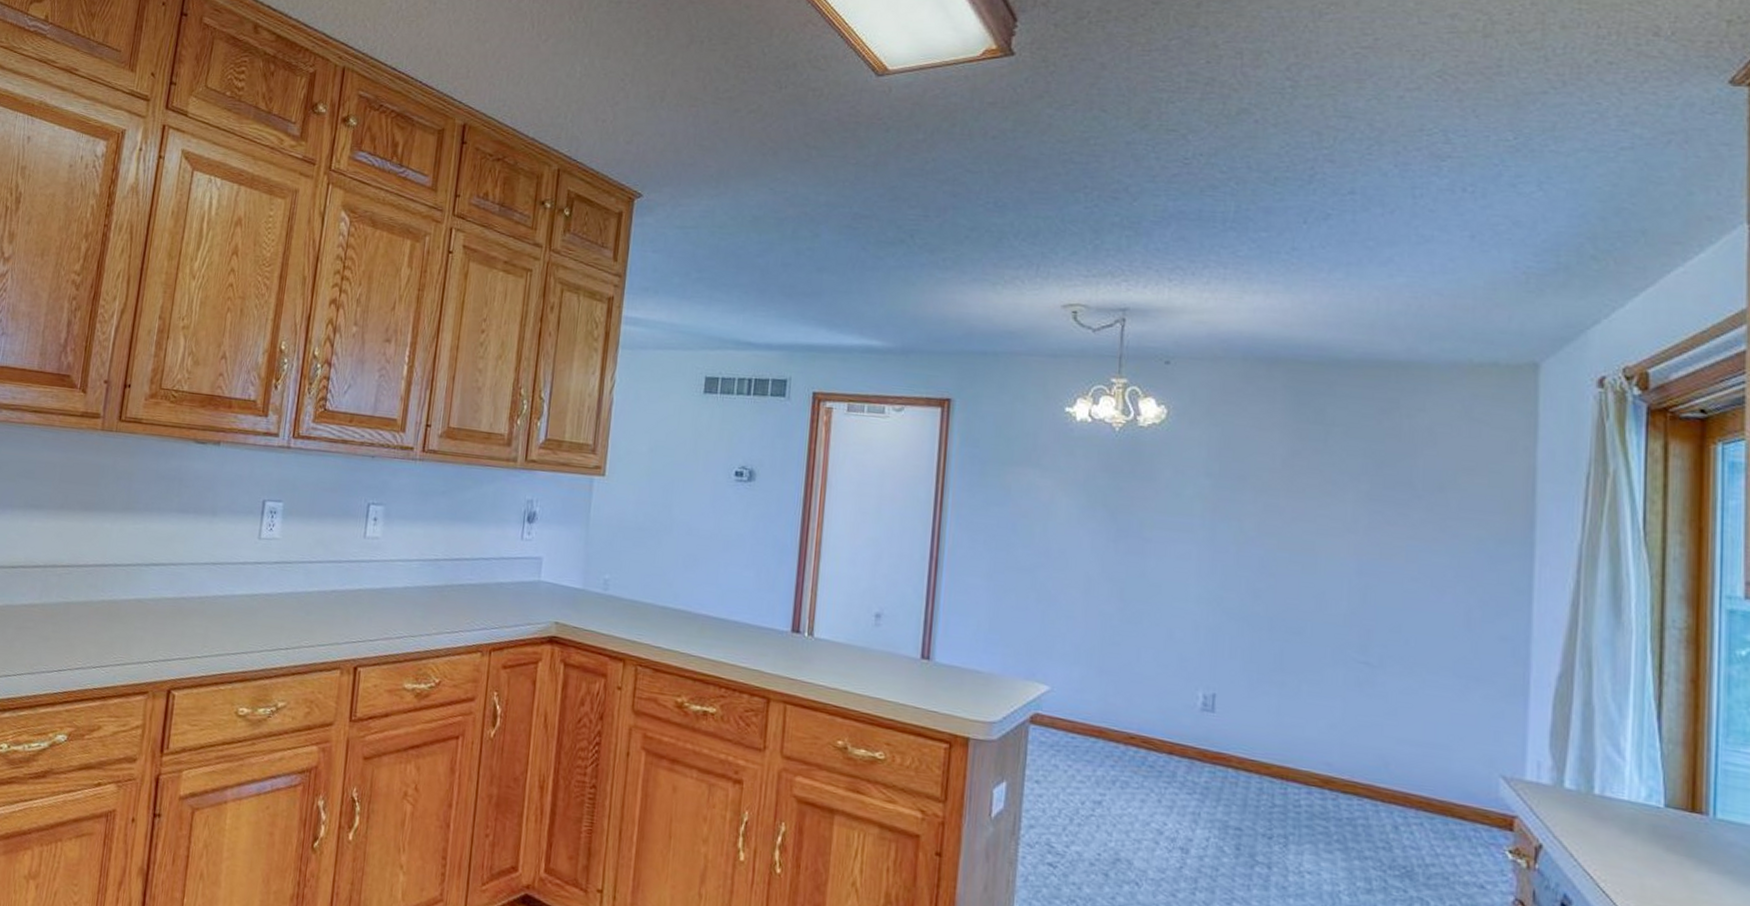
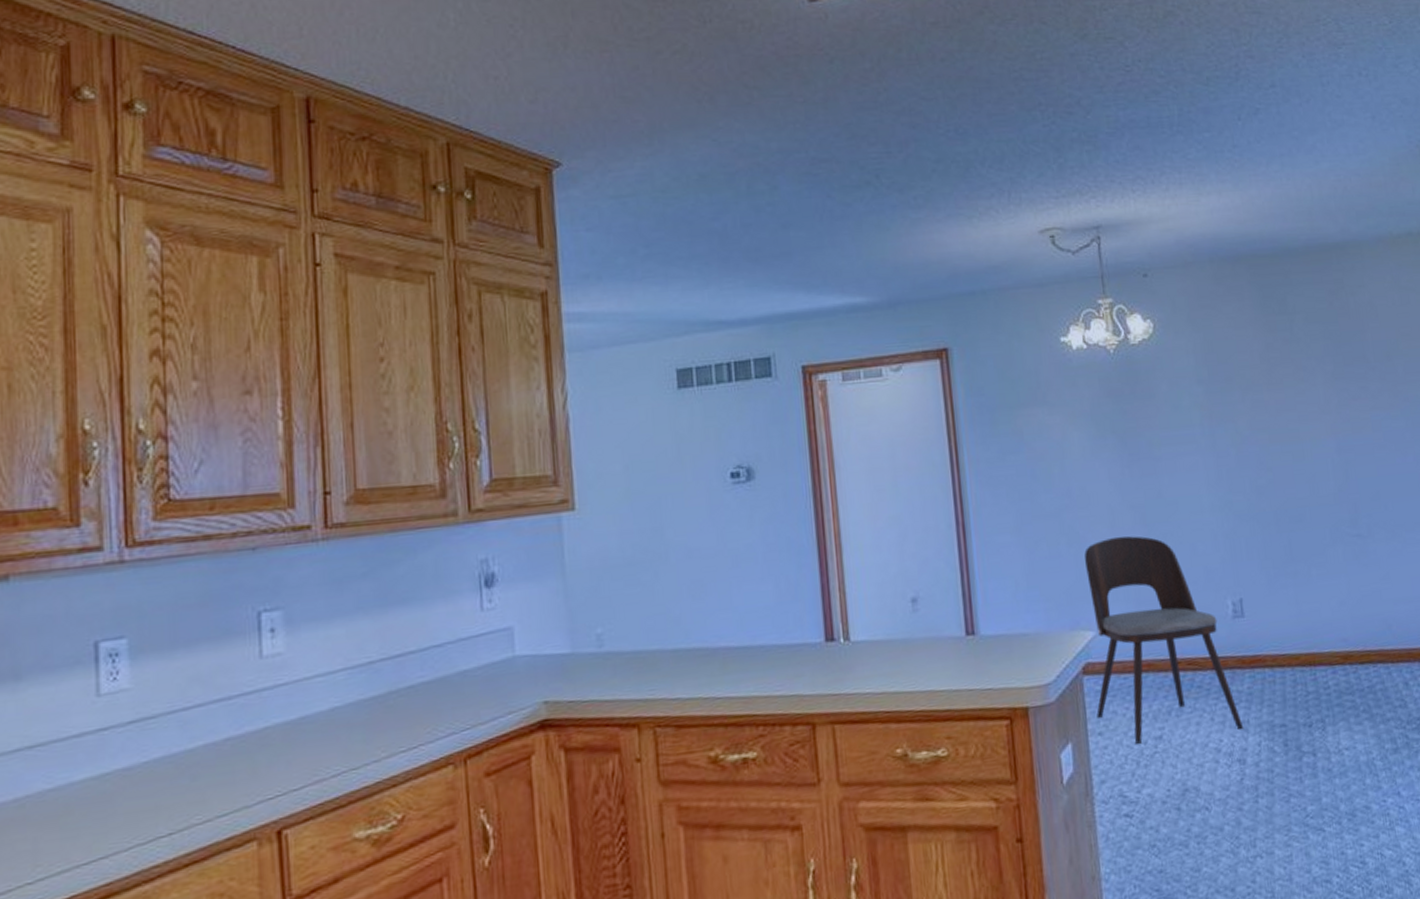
dining chair: none [1037,603,1192,819] -> present [1084,536,1243,744]

